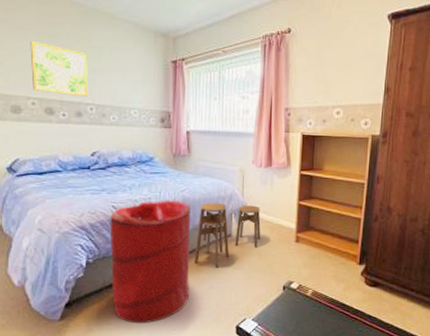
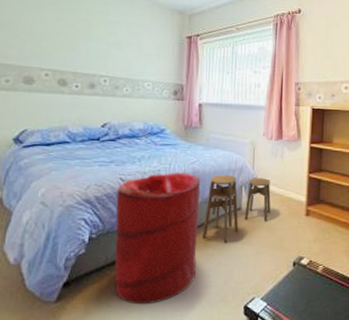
wall art: present [30,40,89,97] -> none [47,14,104,70]

